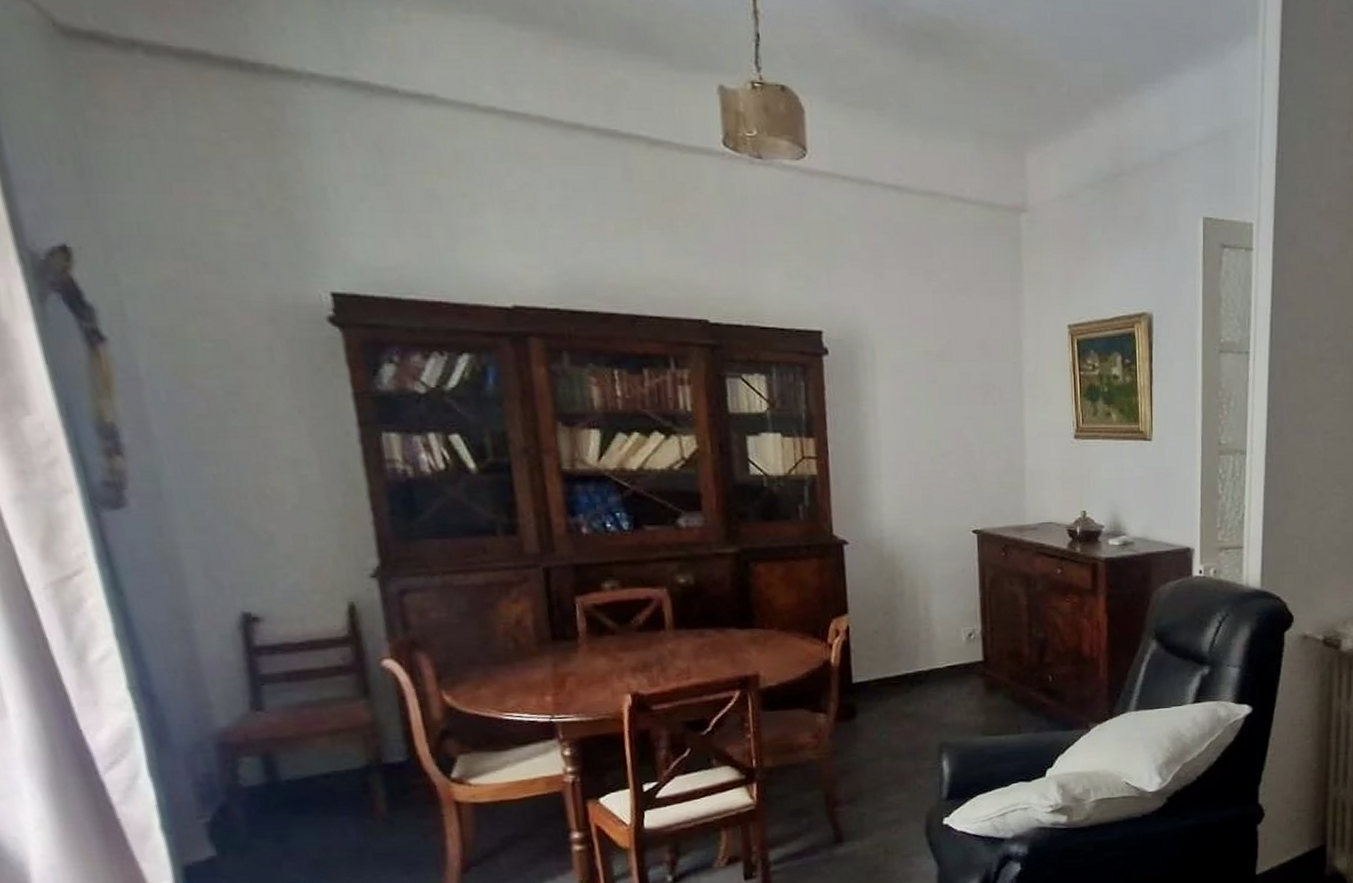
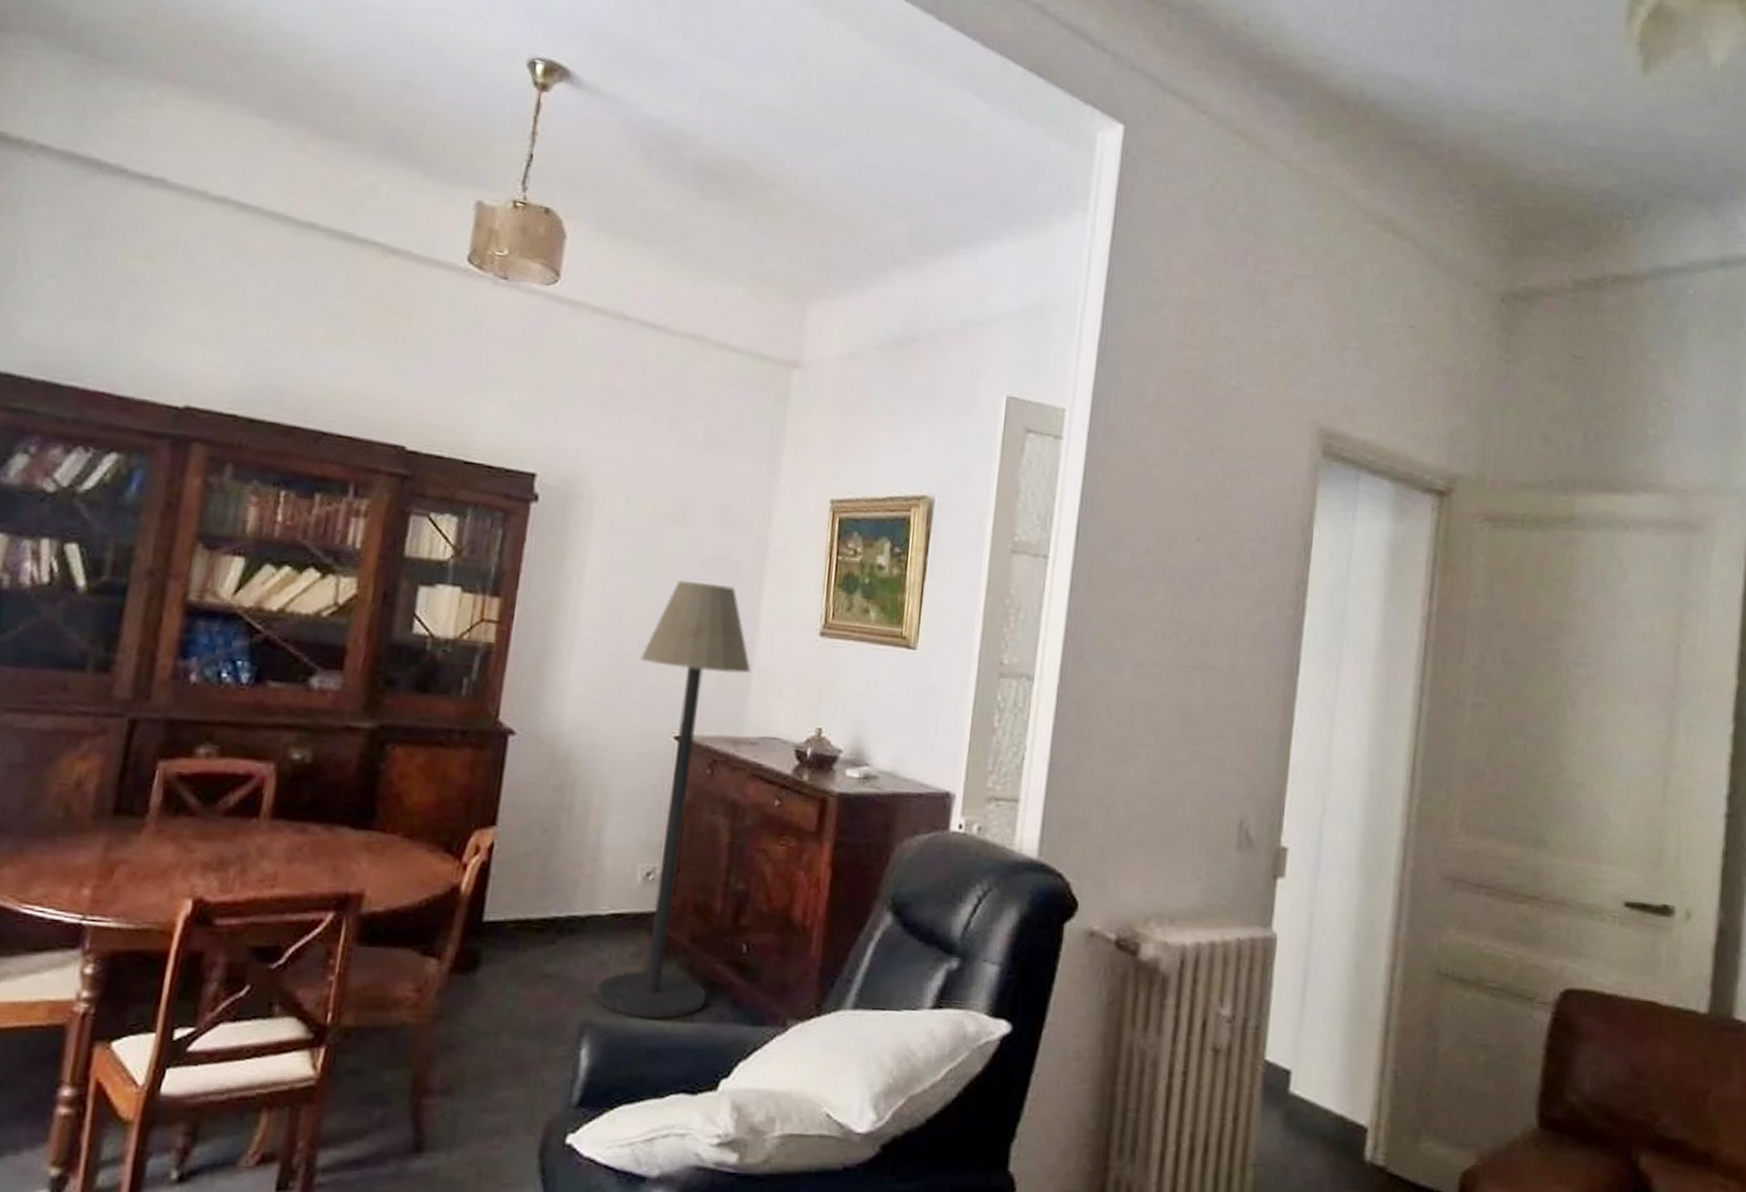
floor lamp: none [935,406,1028,735] -> present [595,579,751,1020]

